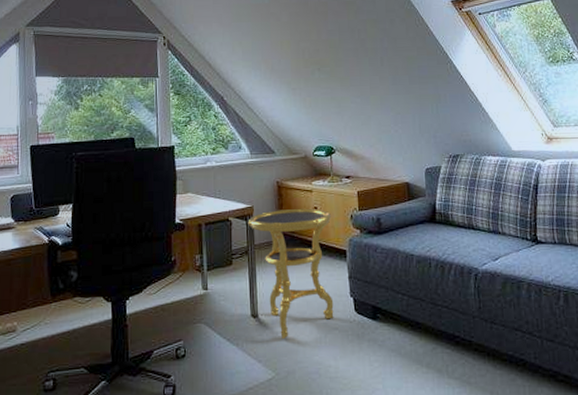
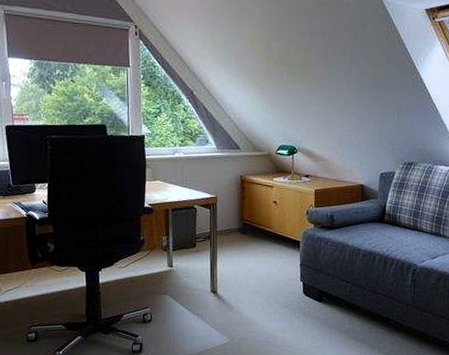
side table: present [248,209,334,340] -> none [211,201,289,313]

